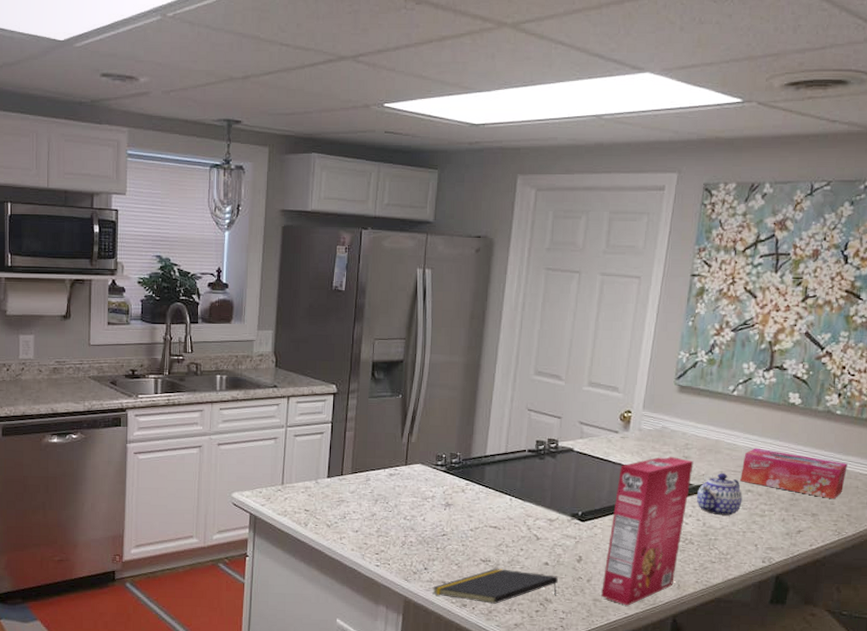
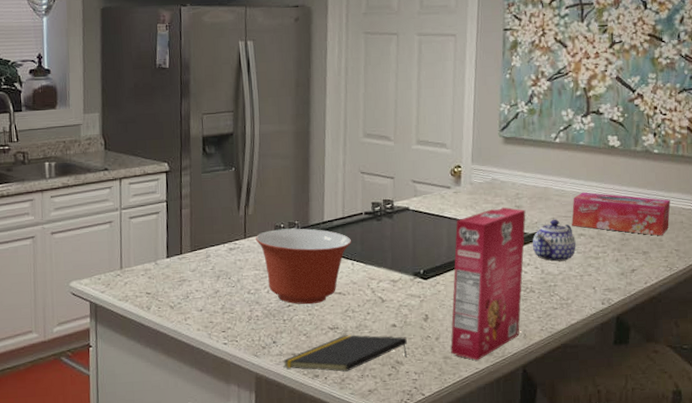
mixing bowl: none [416,459,513,536] -> present [255,228,352,305]

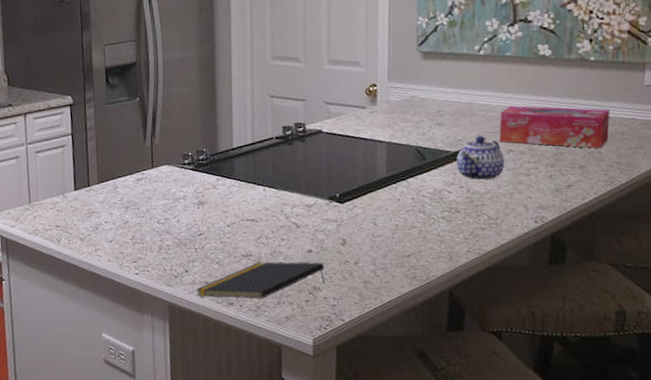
mixing bowl: present [255,228,352,305] -> none [163,156,263,233]
cereal box: present [450,207,526,361] -> none [370,125,449,285]

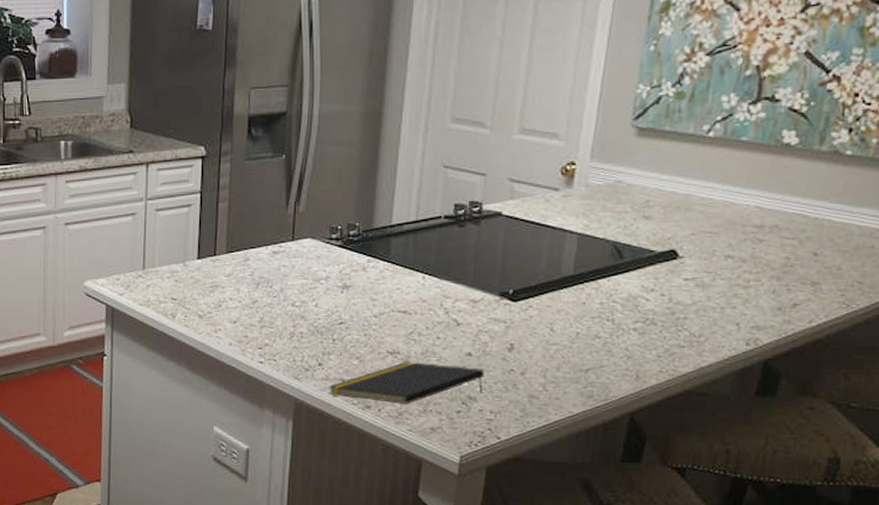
teapot: present [456,135,505,180] -> none [660,235,721,288]
tissue box: present [499,105,610,149] -> none [717,202,860,264]

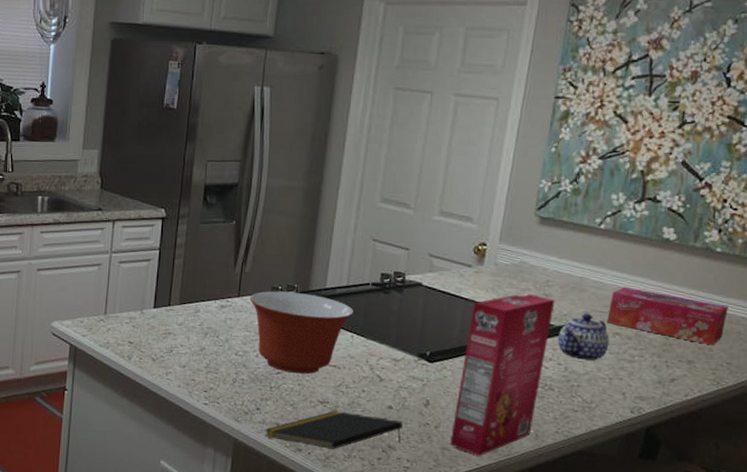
mixing bowl: none [305,231,425,323] -> present [249,291,355,375]
cereal box: none [539,216,657,403] -> present [450,293,555,456]
teapot: none [660,235,721,288] -> present [557,313,610,360]
tissue box: none [717,202,860,264] -> present [607,287,728,346]

